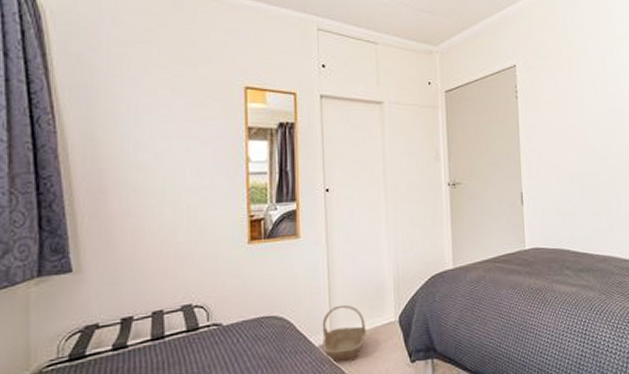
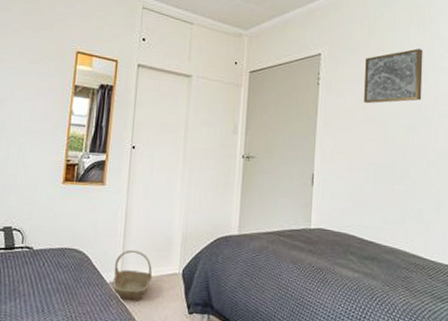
wall art: none [559,51,617,113] -> present [363,48,423,104]

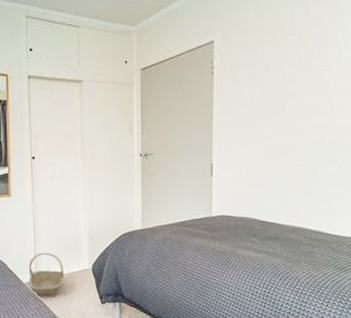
wall art: present [363,48,423,104] -> none [260,22,324,87]

